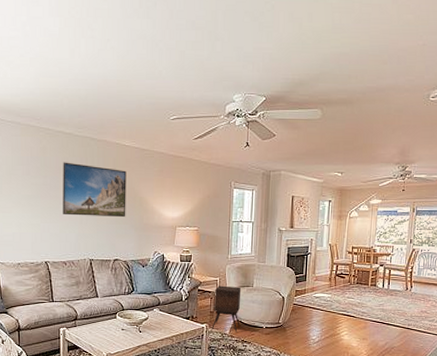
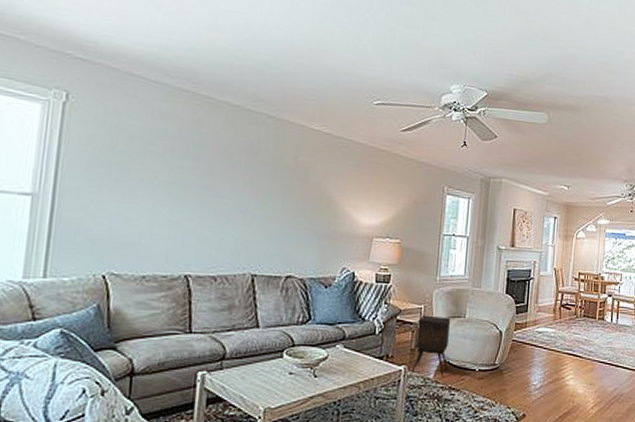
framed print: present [63,162,127,218] -> none [218,142,313,221]

